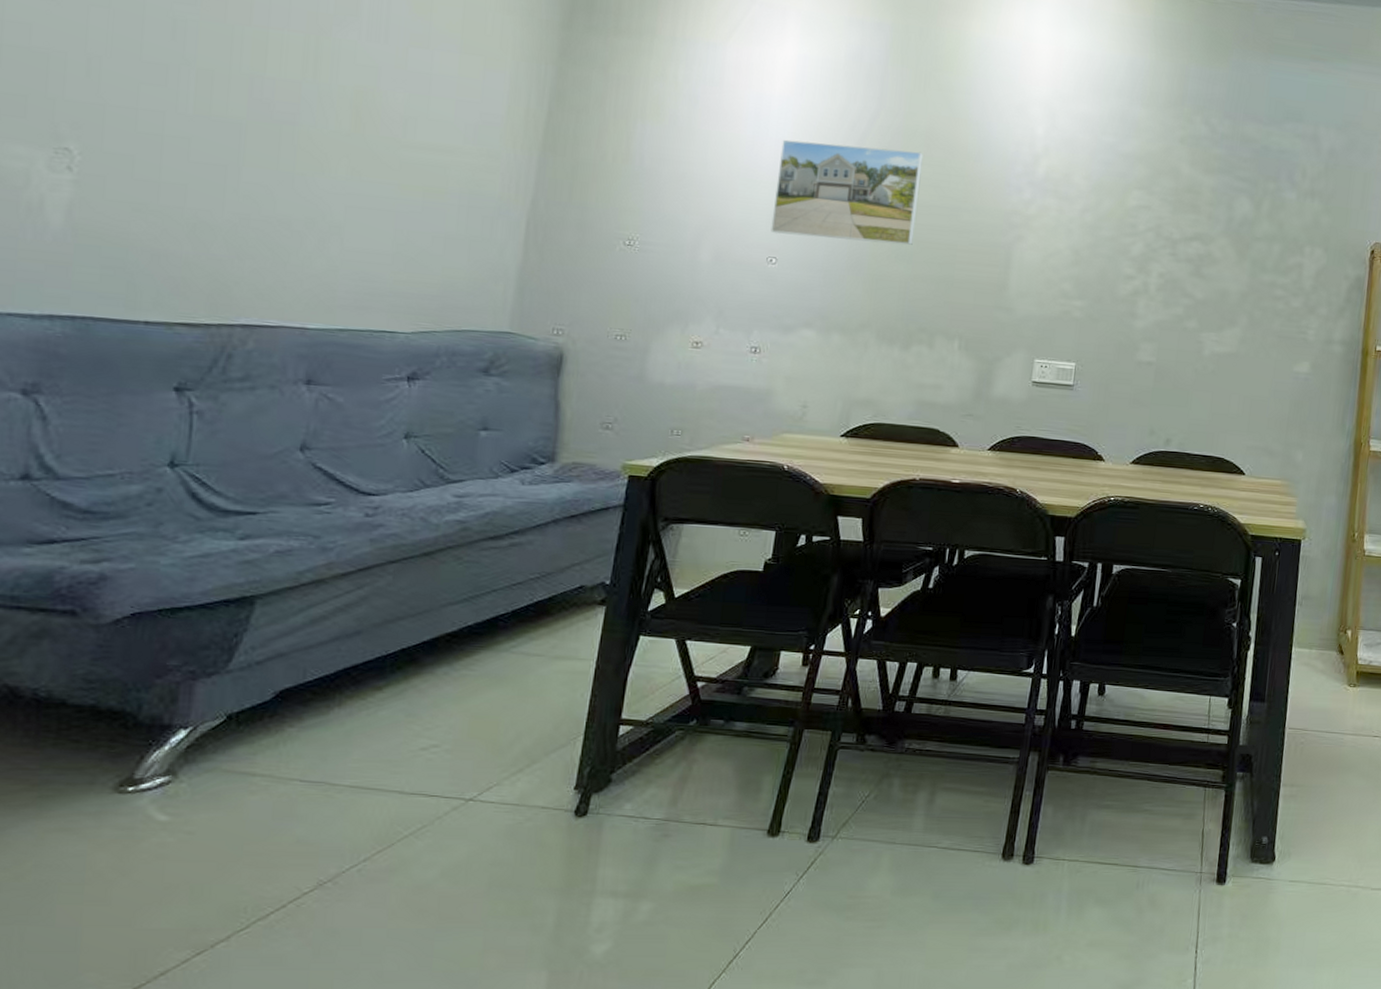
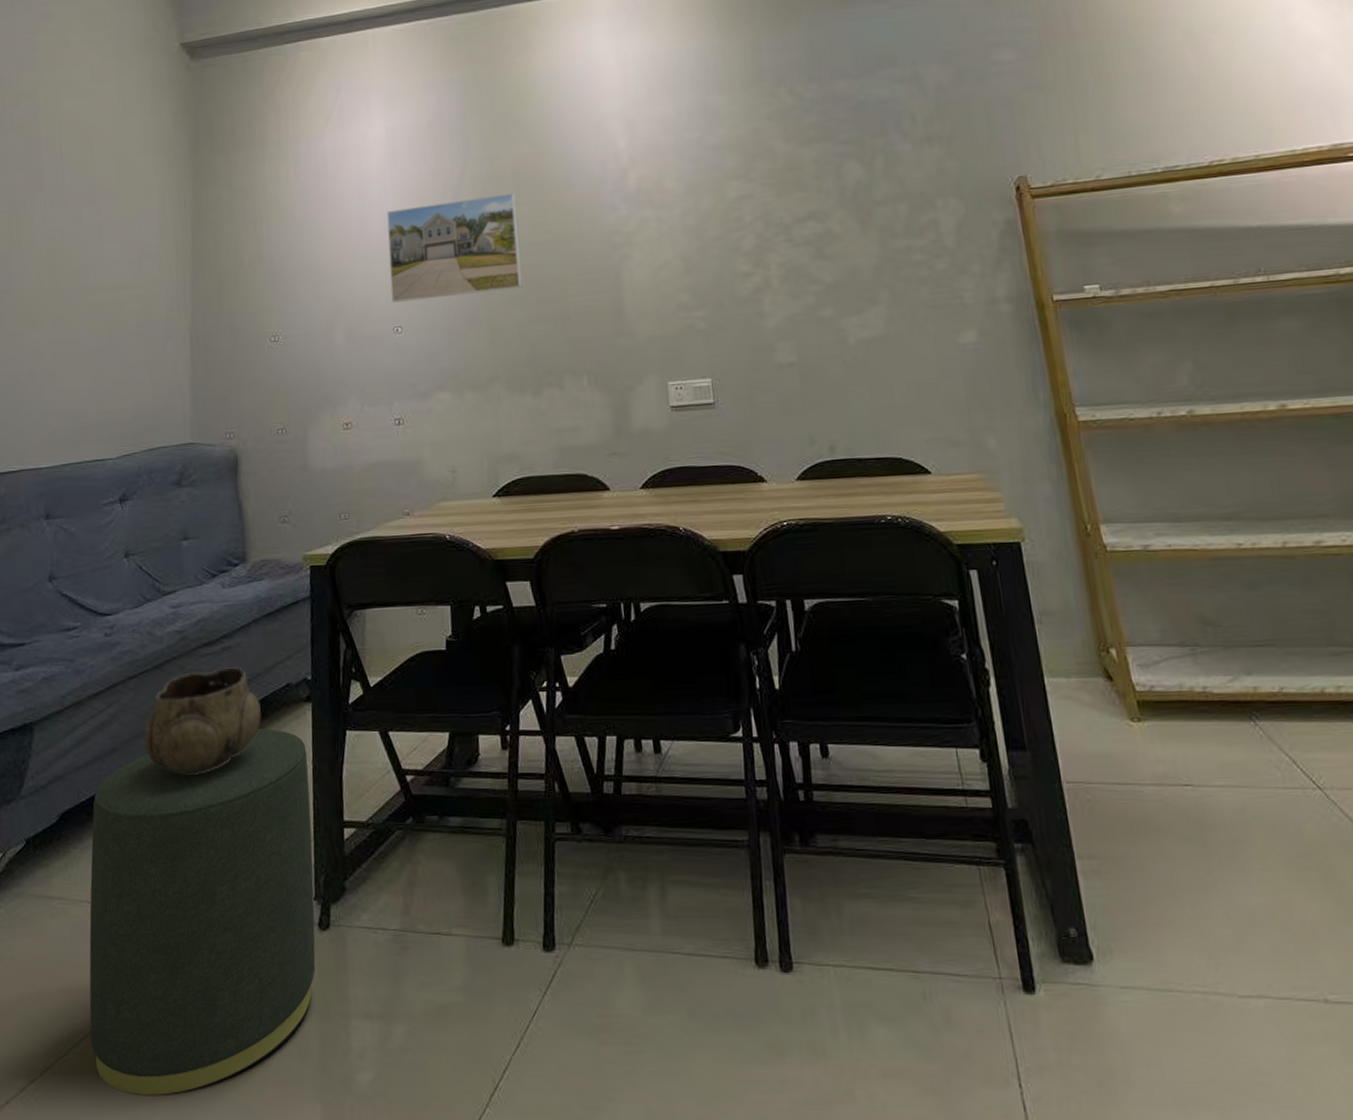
ottoman: none [281,626,592,966] -> present [89,729,316,1097]
decorative bowl: none [397,563,546,664] -> present [143,667,261,775]

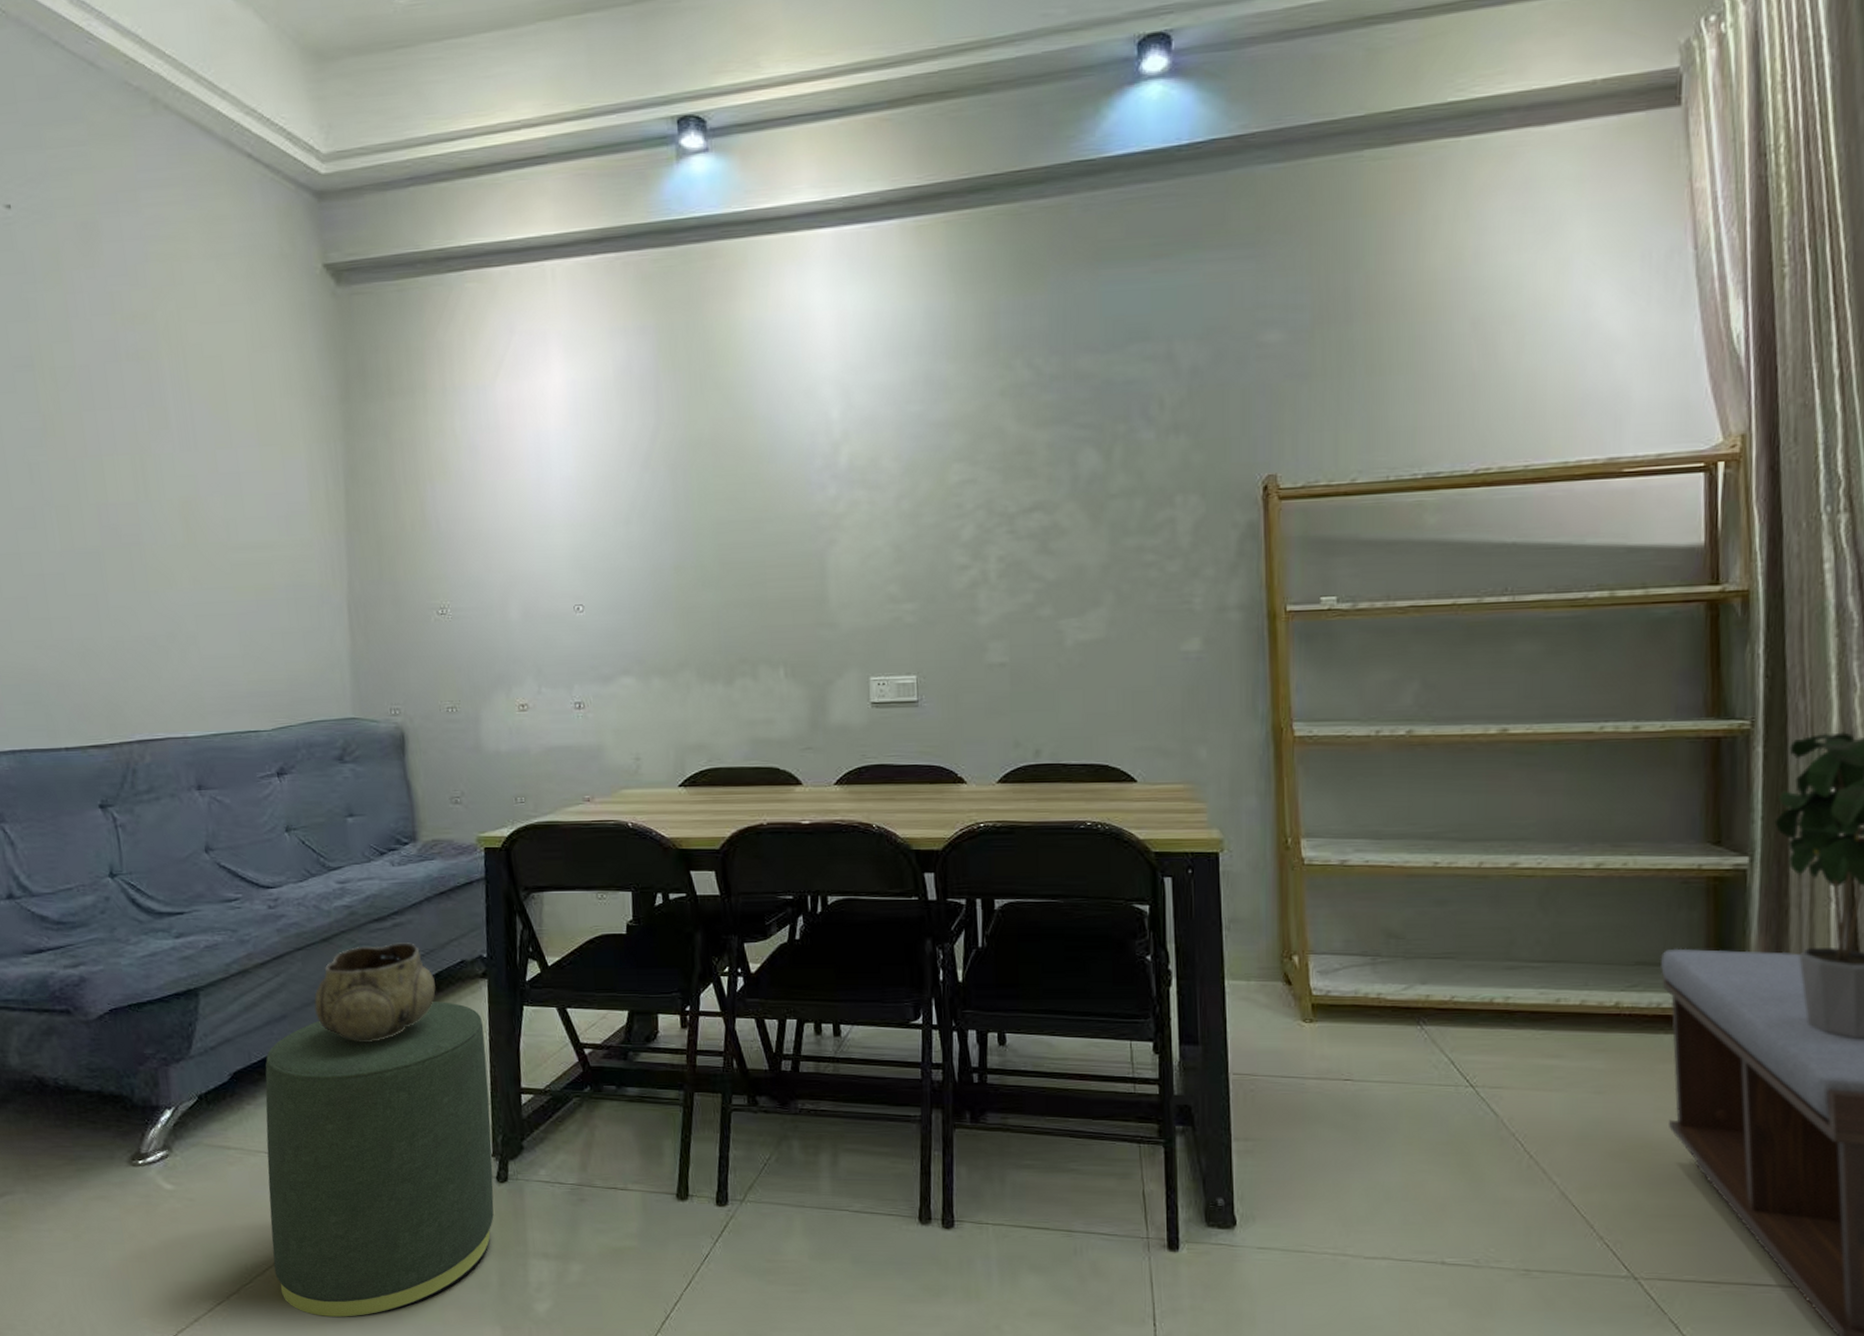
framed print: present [386,193,523,303] -> none [567,463,718,579]

